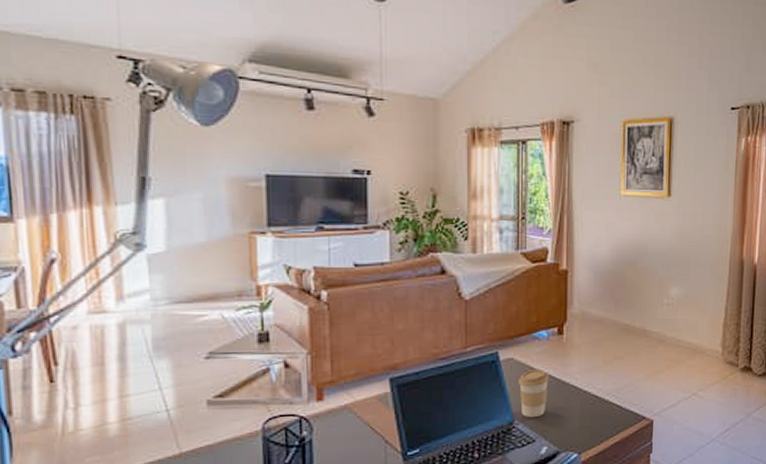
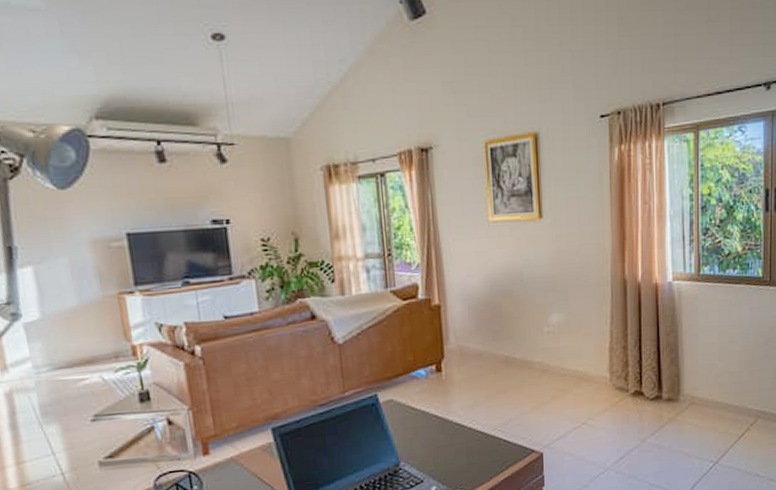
coffee cup: present [519,368,549,418] -> none [401,408,432,459]

